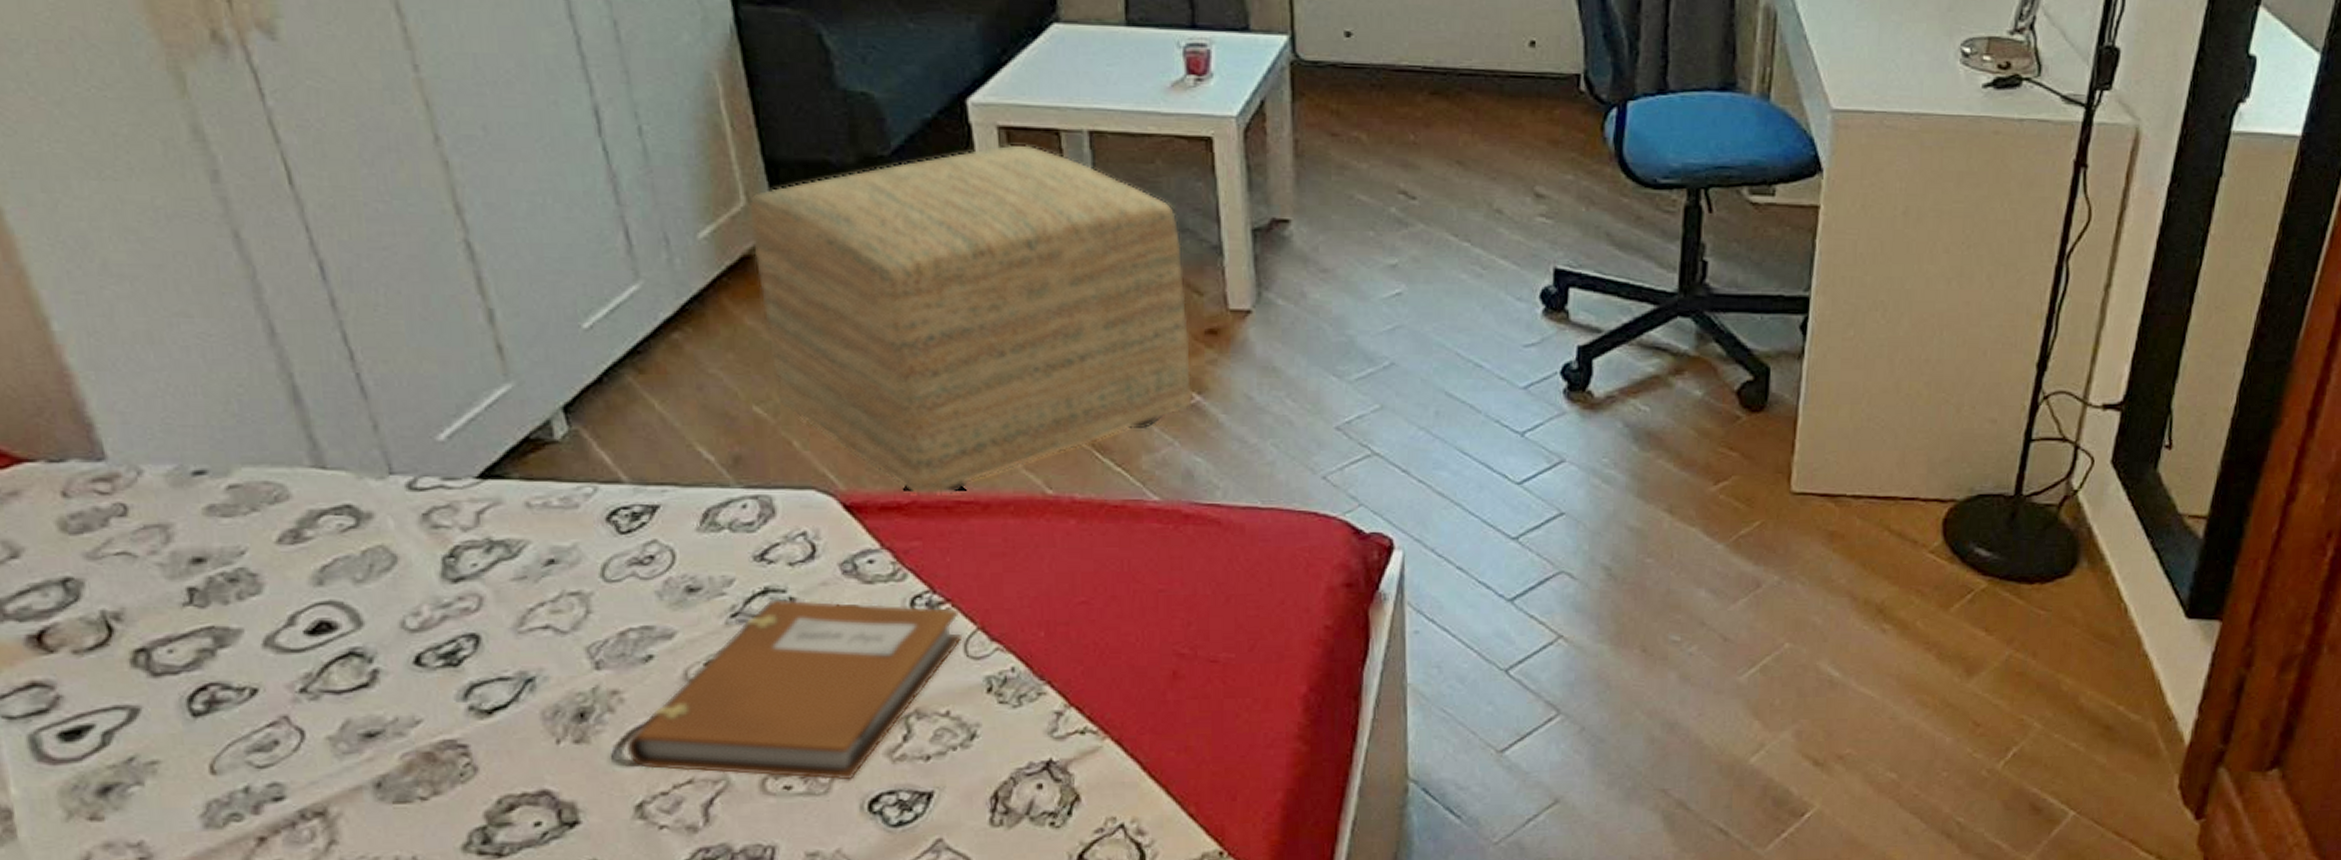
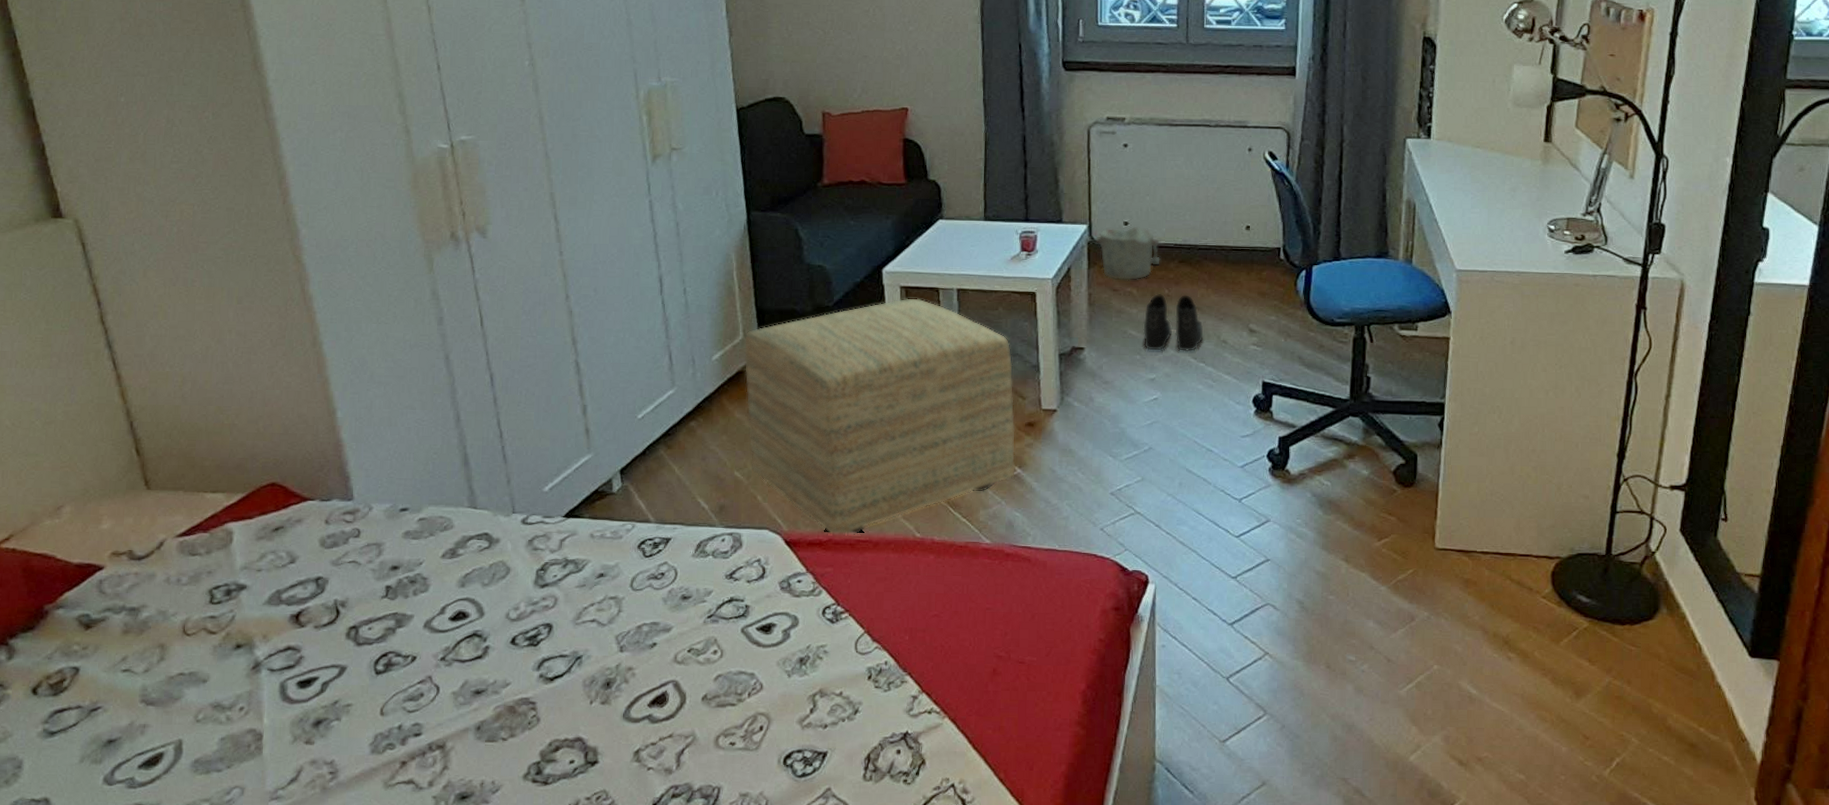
notebook: present [626,599,963,780] -> none [633,606,855,740]
bucket: none [1301,38,1402,120] -> present [1095,226,1160,280]
boots: none [1378,141,1468,225] -> present [1143,294,1203,351]

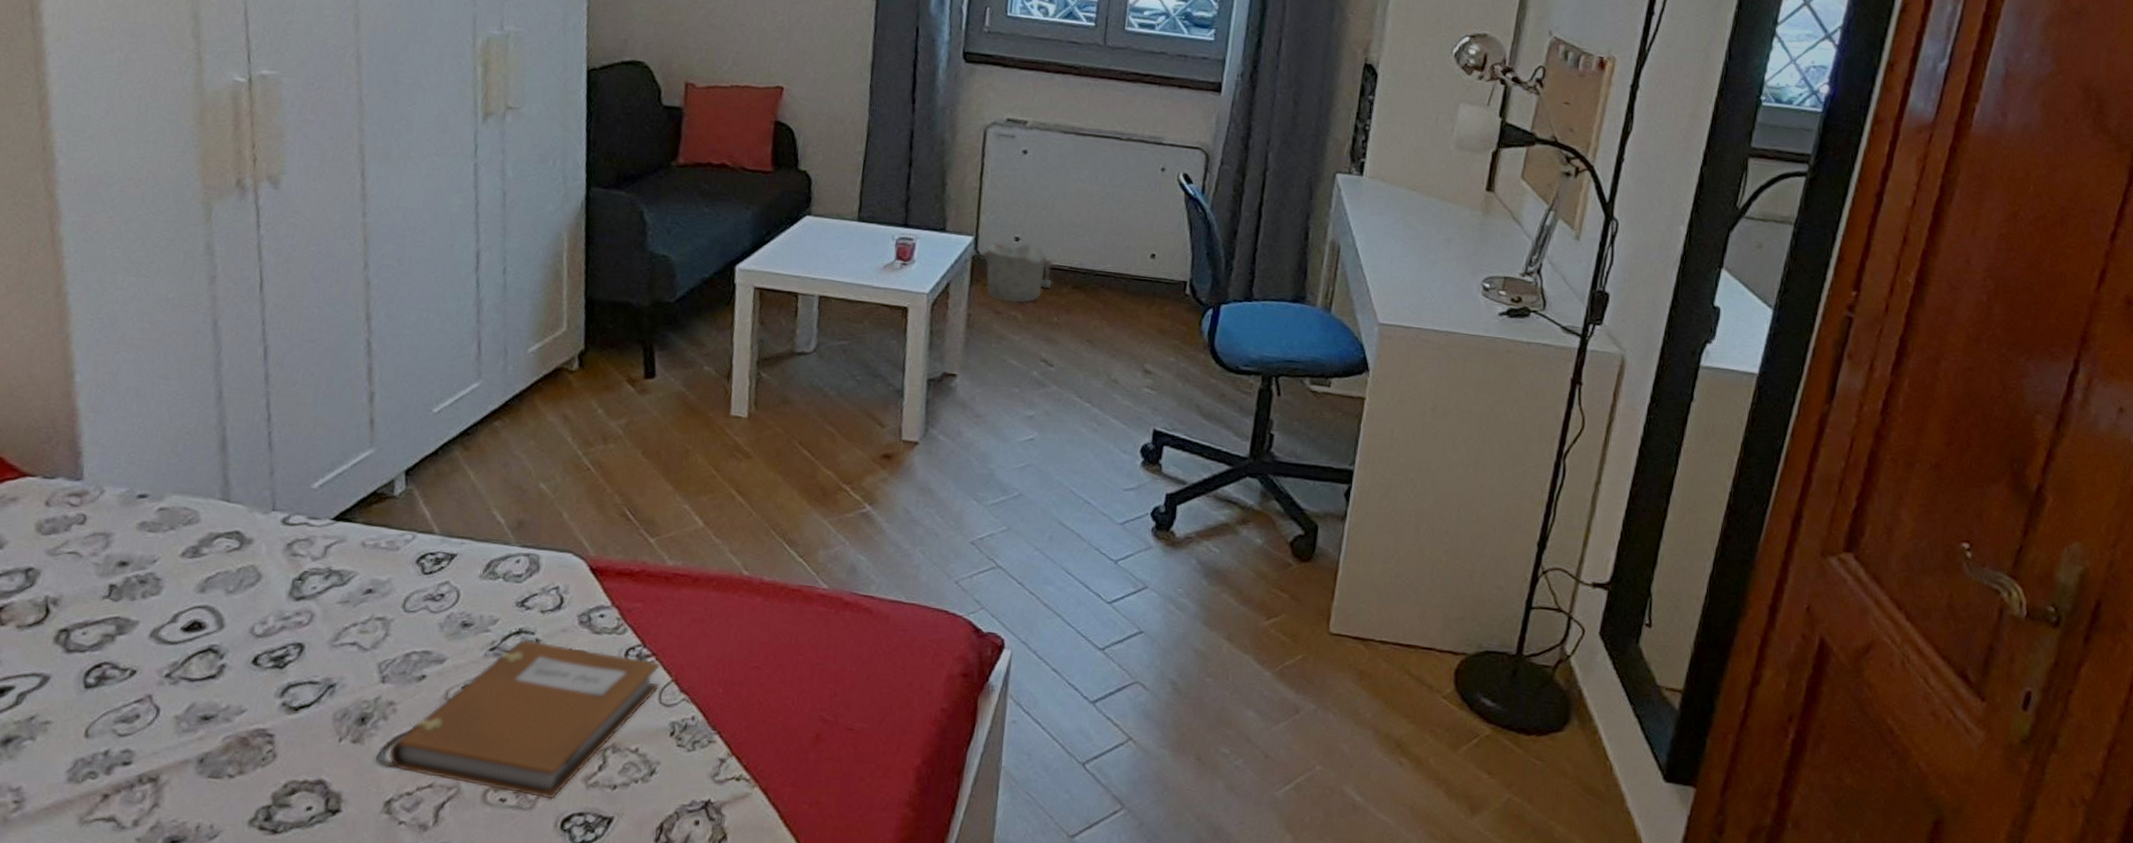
notebook: none [633,606,855,740] -> present [388,639,660,800]
ottoman: present [744,298,1015,535] -> none [560,301,874,567]
boots: present [1143,294,1203,351] -> none [1024,321,1092,389]

